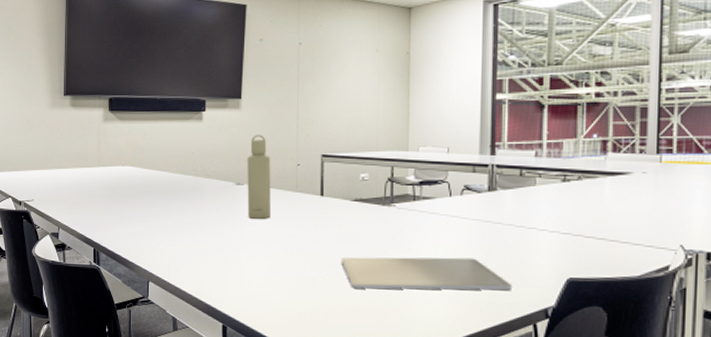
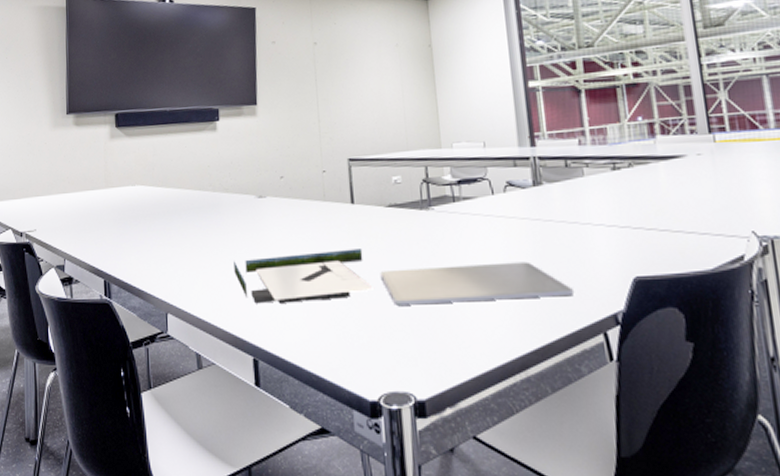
clipboard: none [211,236,335,280] -> present [234,249,375,304]
bottle: present [247,135,271,219] -> none [268,141,298,234]

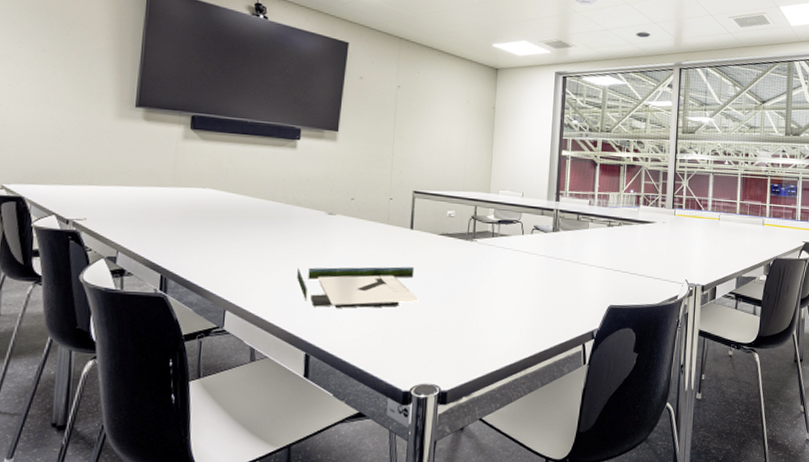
tablet: present [380,261,573,305] -> none [426,286,567,317]

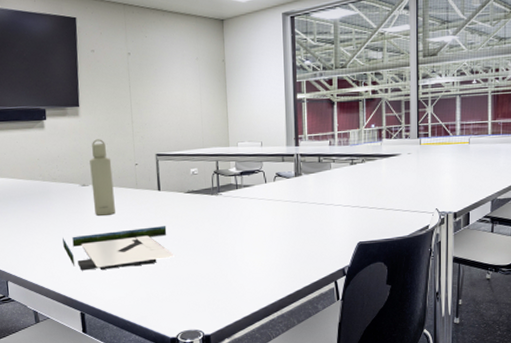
bottle: none [338,167,365,249] -> present [89,139,115,216]

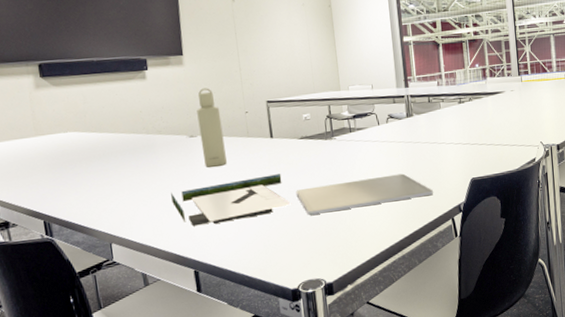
tablet: none [180,233,317,268] -> present [296,173,433,215]

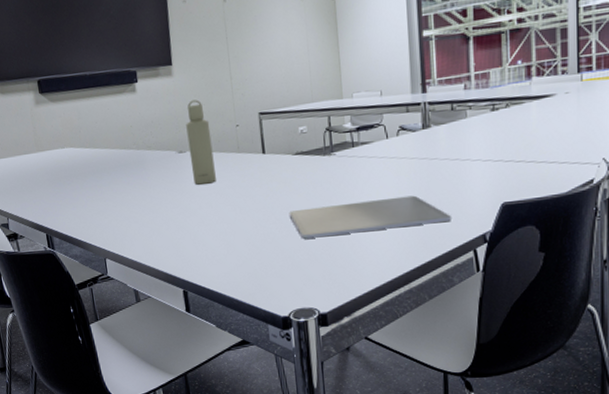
clipboard: present [171,174,292,227] -> none [161,193,285,246]

